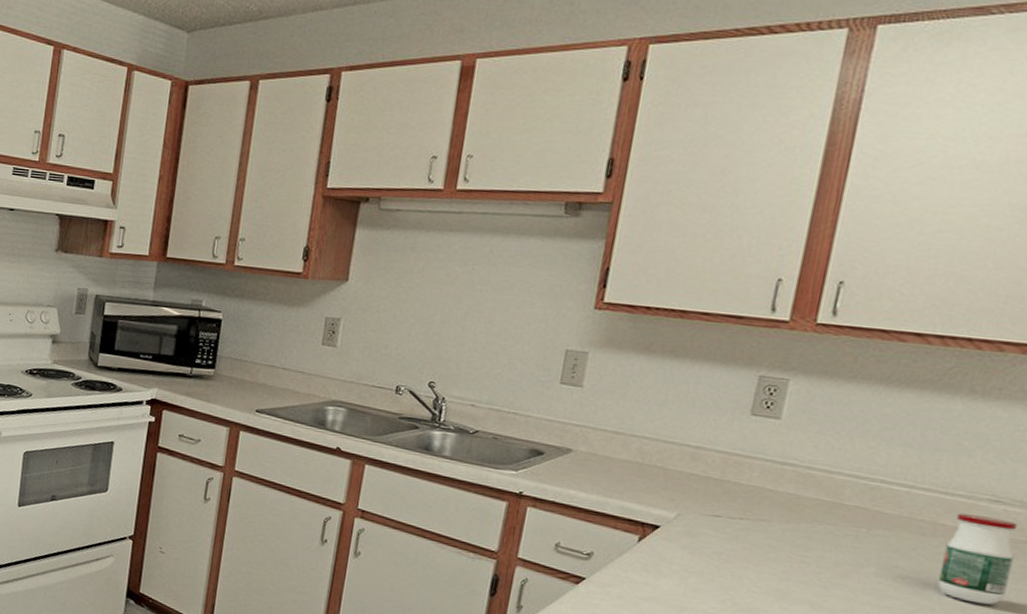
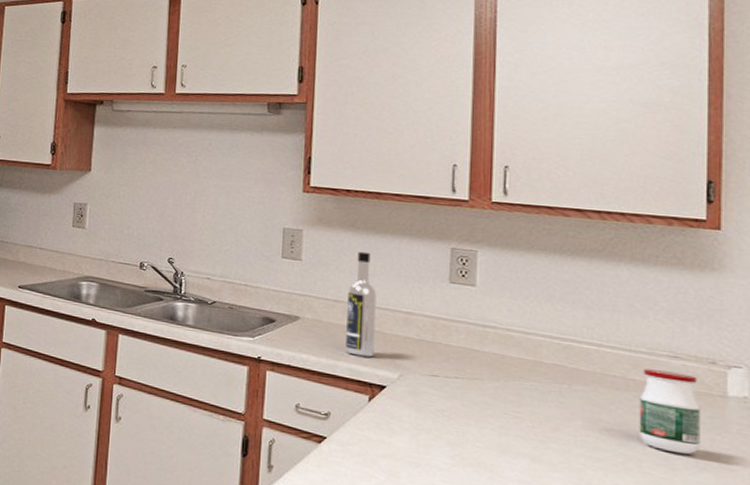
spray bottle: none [619,377,665,495] -> present [345,251,377,358]

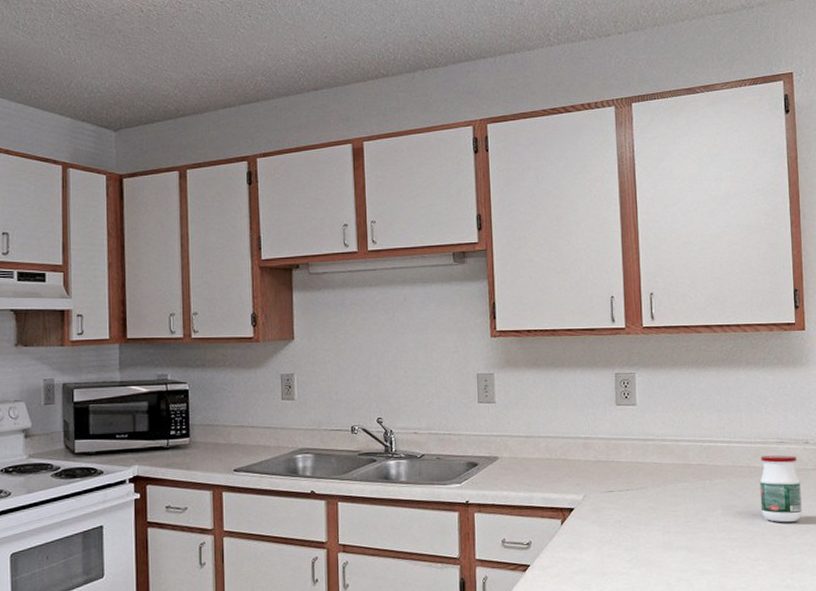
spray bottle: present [345,251,377,358] -> none [536,387,562,485]

